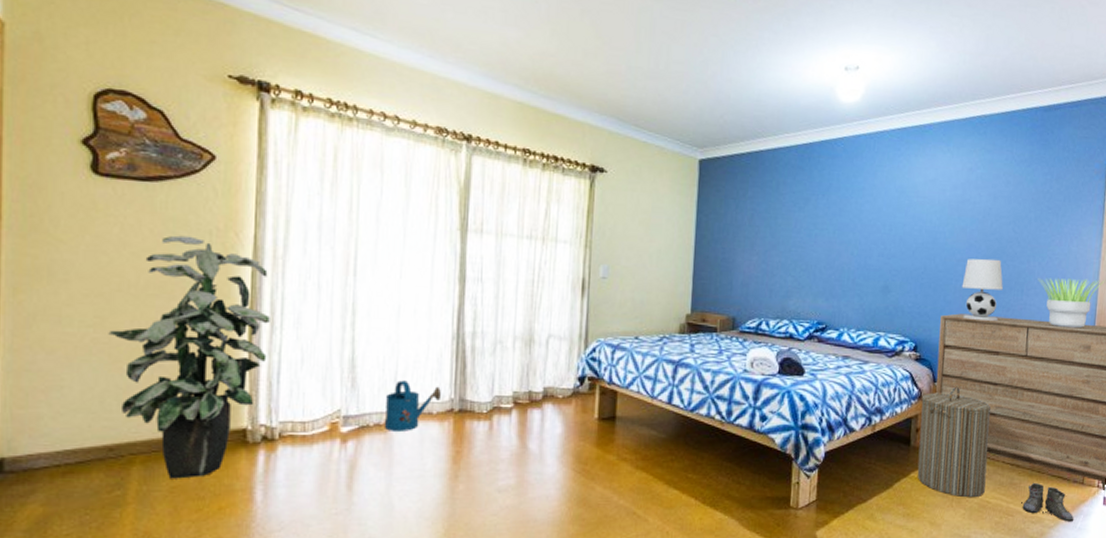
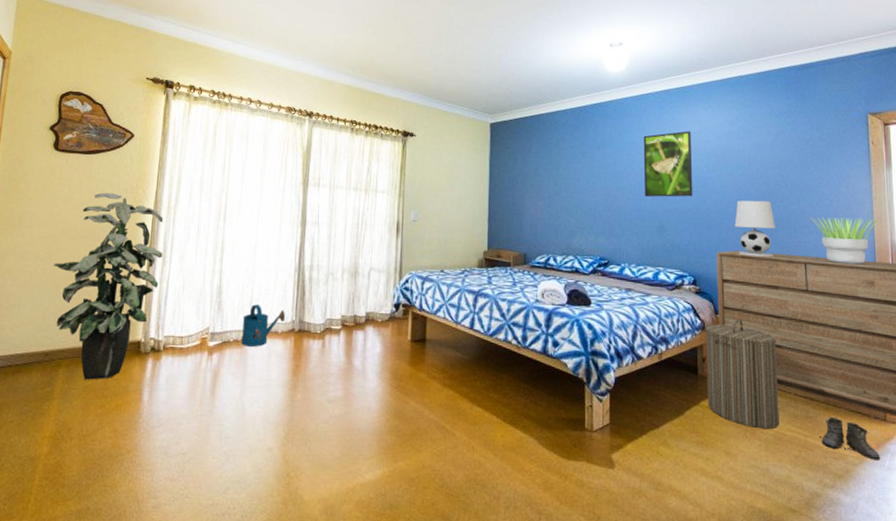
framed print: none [870,177,926,254] -> present [643,131,693,197]

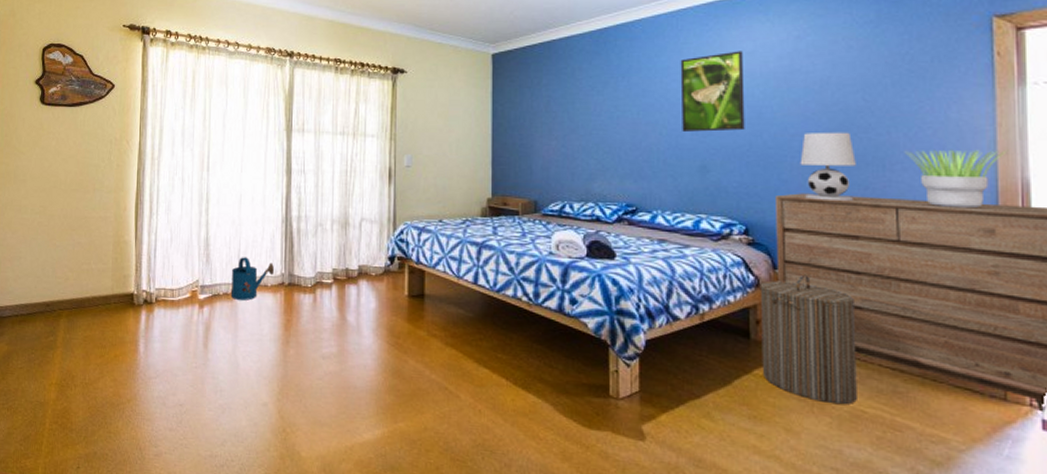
indoor plant: present [53,192,163,380] -> none [48,145,149,331]
boots: present [821,417,881,460] -> none [914,394,998,447]

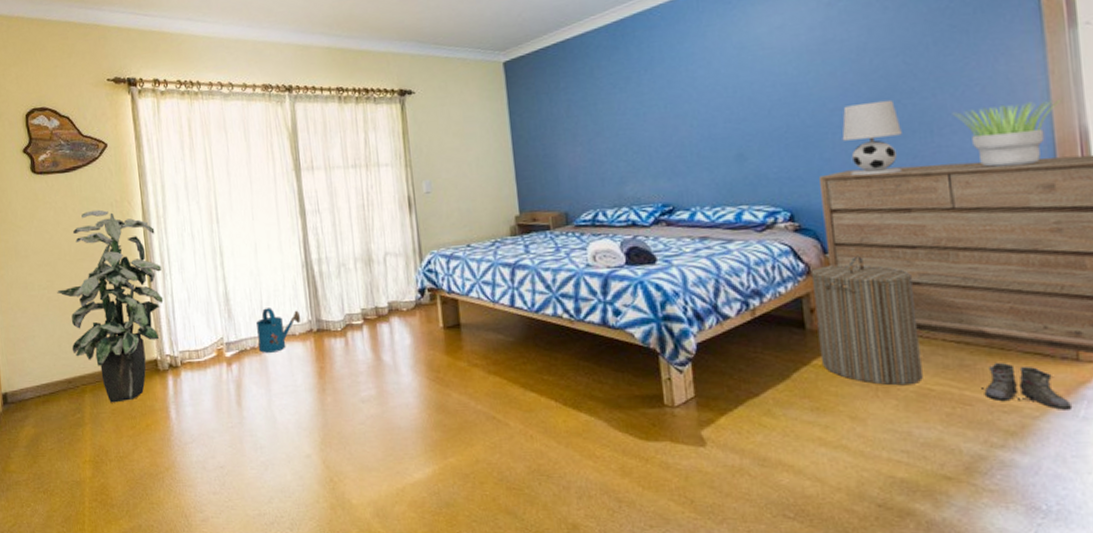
indoor plant: none [48,145,149,331] -> present [57,209,164,403]
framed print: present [680,51,745,132] -> none [705,26,780,120]
boots: none [914,394,998,447] -> present [984,363,1073,410]

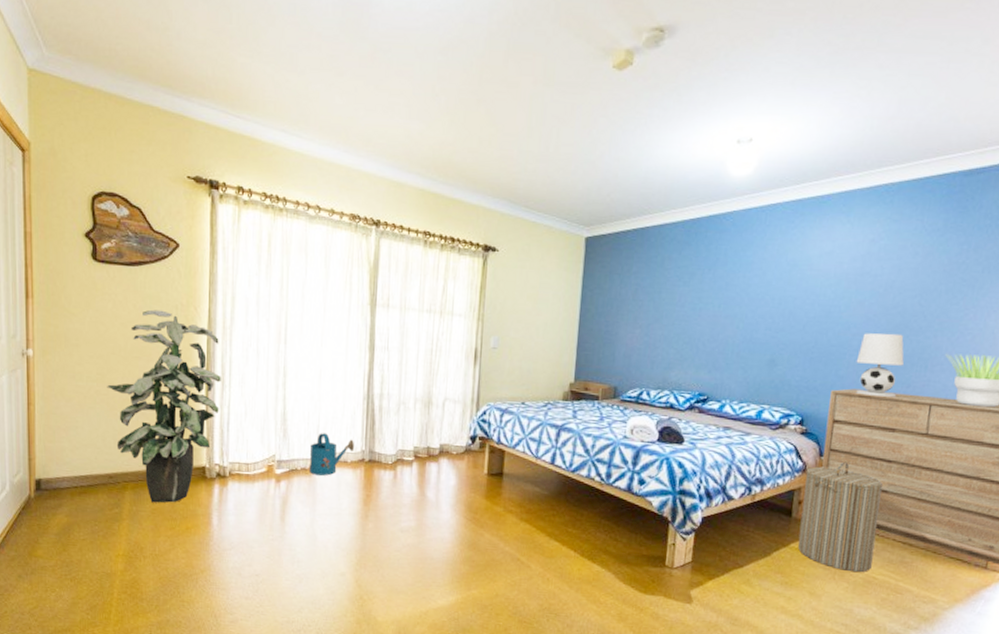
boots: present [984,363,1073,410] -> none [913,563,974,606]

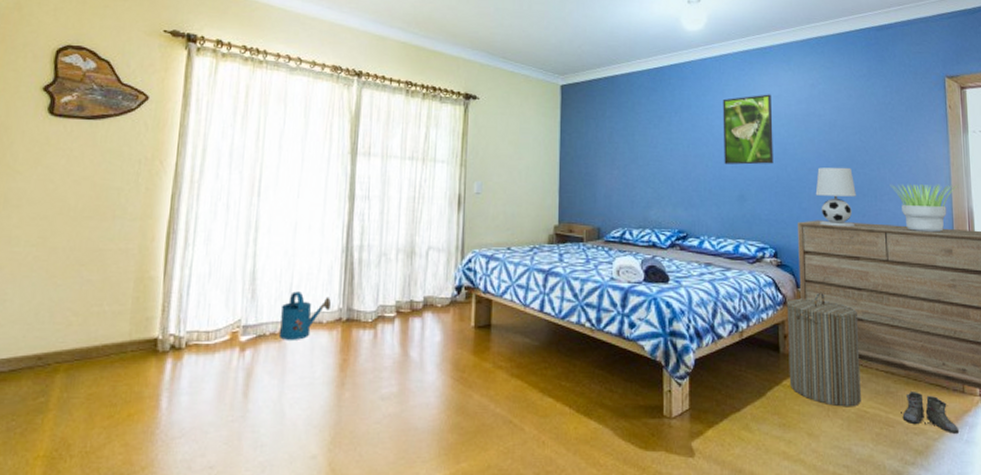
indoor plant: present [107,309,221,503] -> none [48,164,185,386]
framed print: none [757,250,822,328] -> present [722,94,773,165]
boots: none [913,563,974,606] -> present [902,392,960,434]

